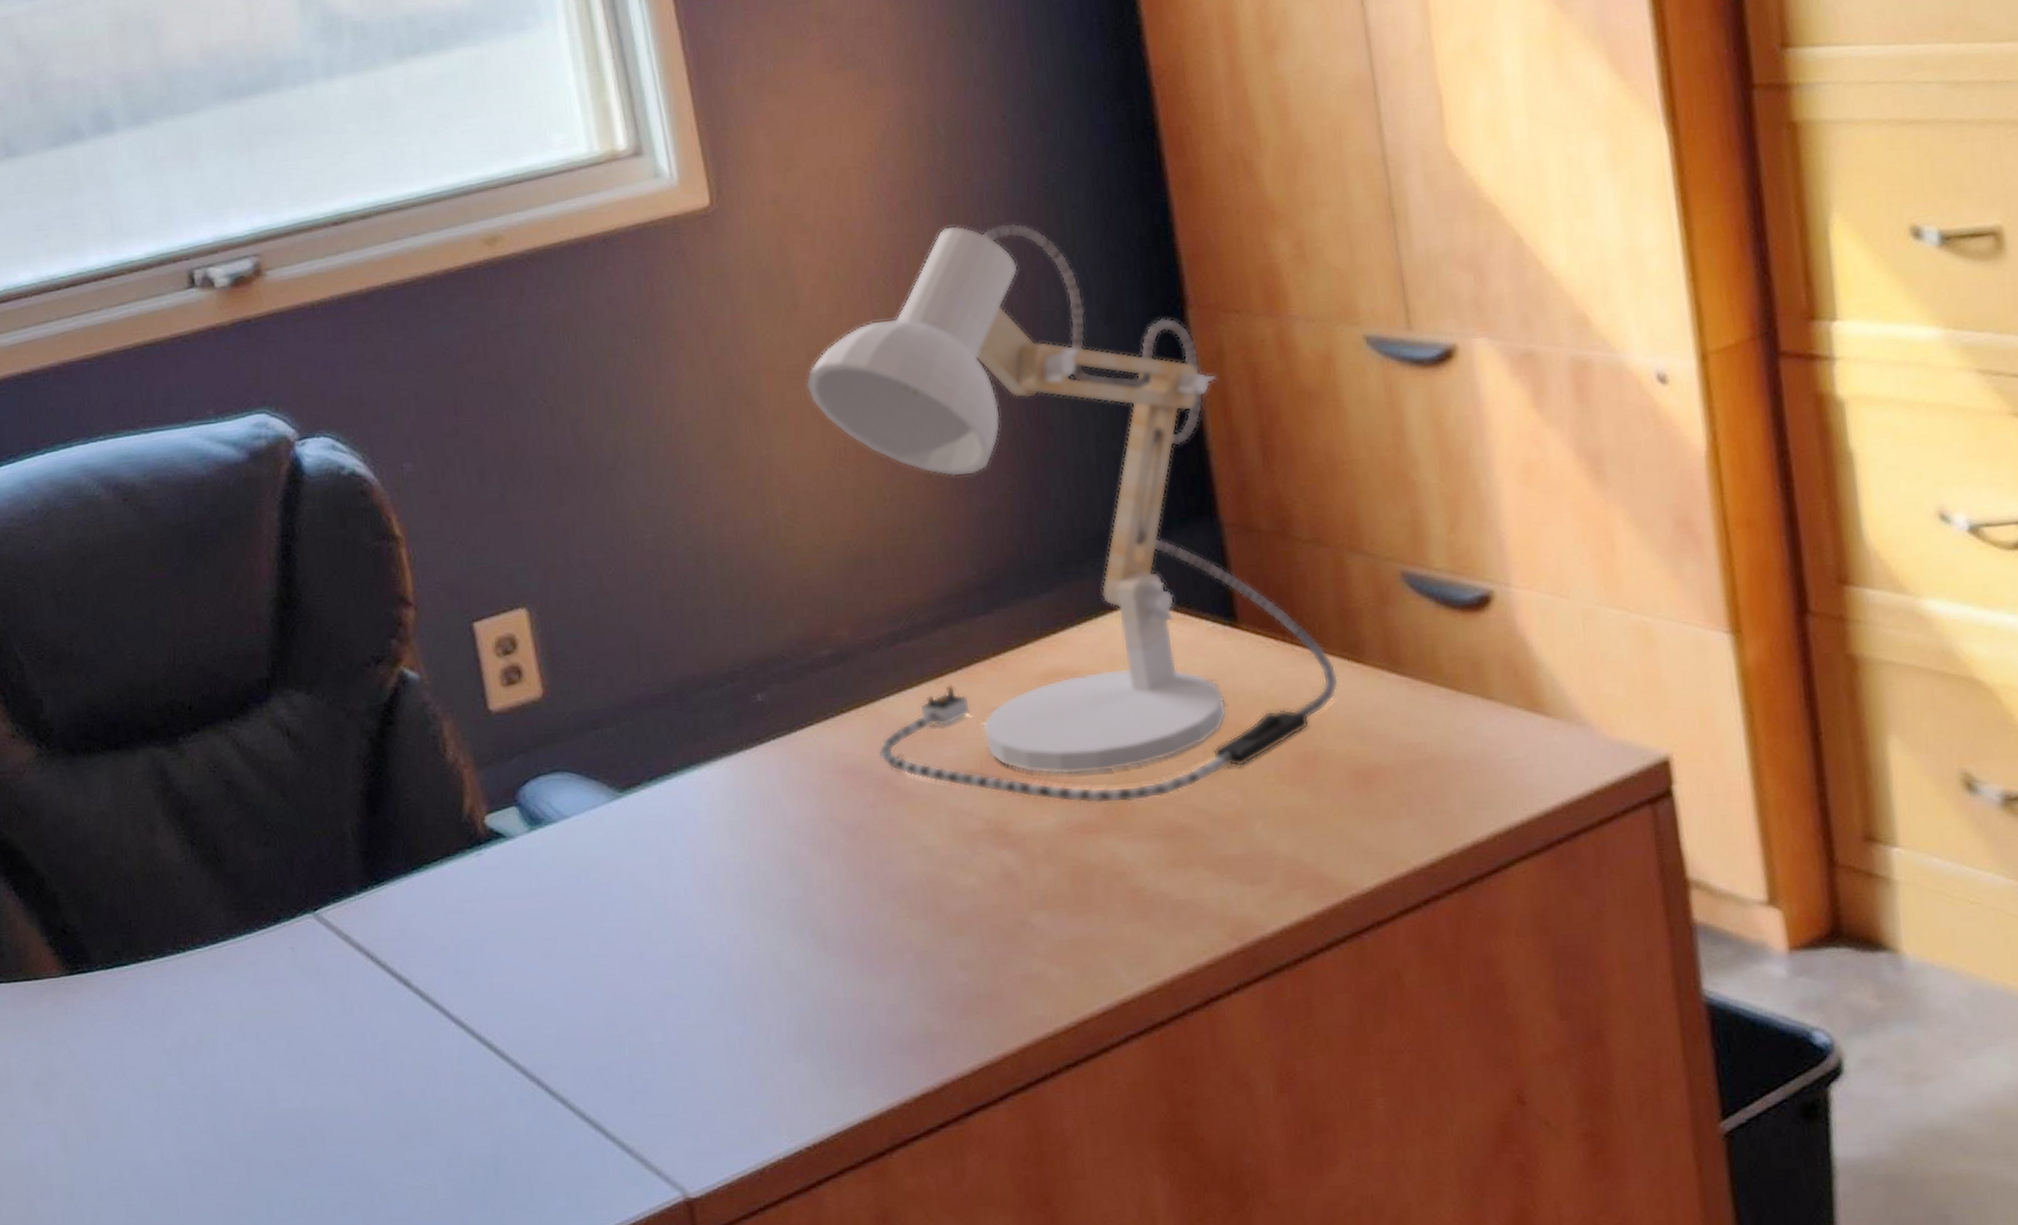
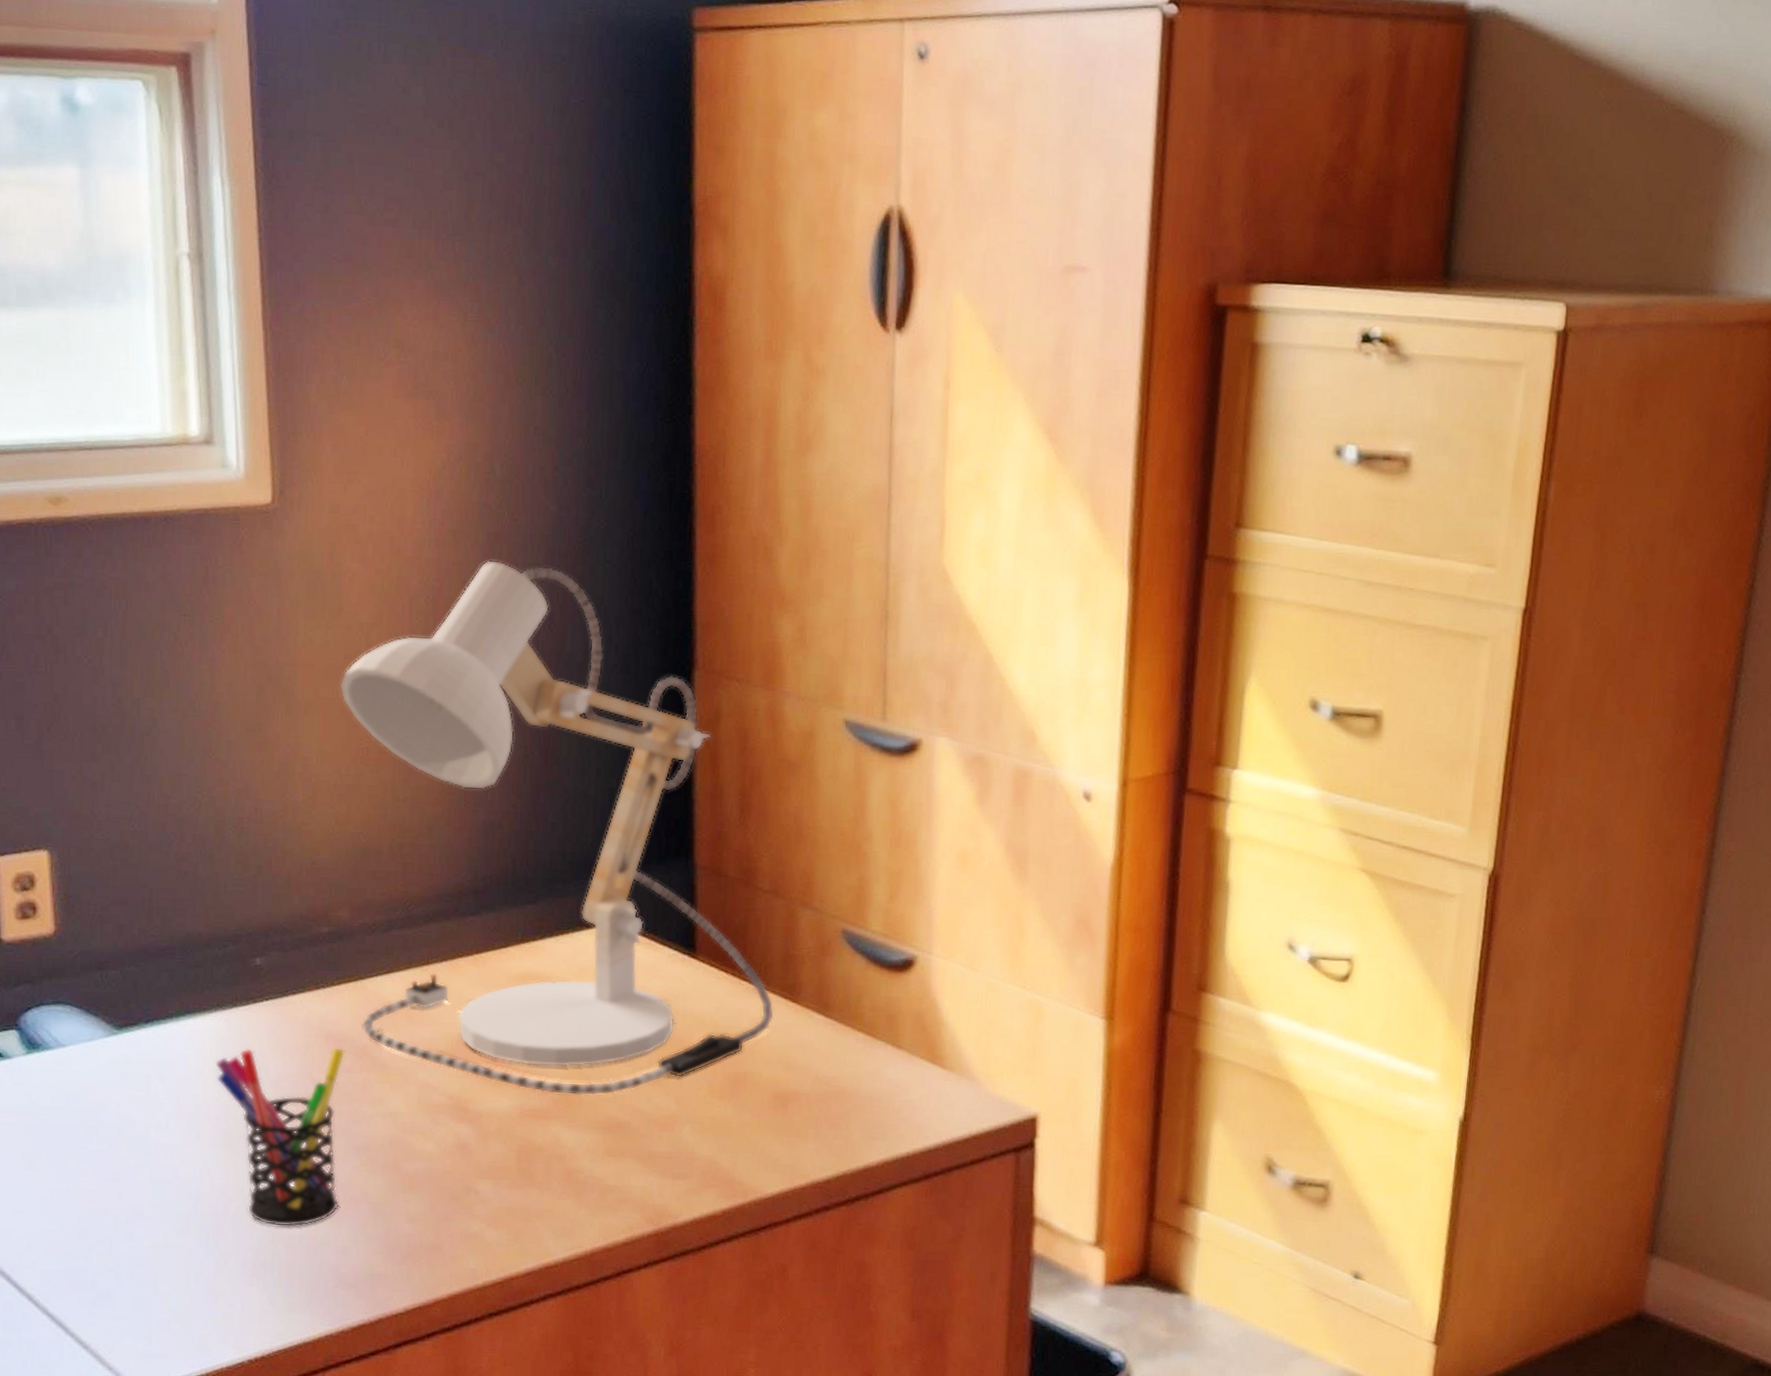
pen holder: none [728,780,882,992] -> present [215,1046,346,1228]

